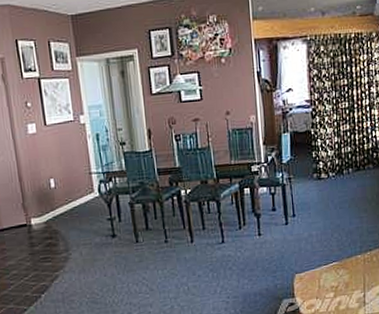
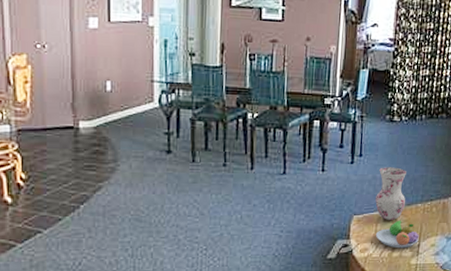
vase: none [314,222,345,275] -> present [375,167,406,220]
fruit bowl: none [319,273,364,301] -> present [375,220,419,249]

